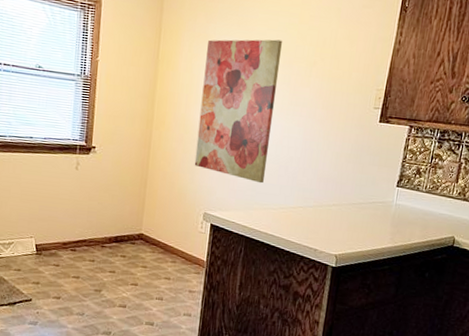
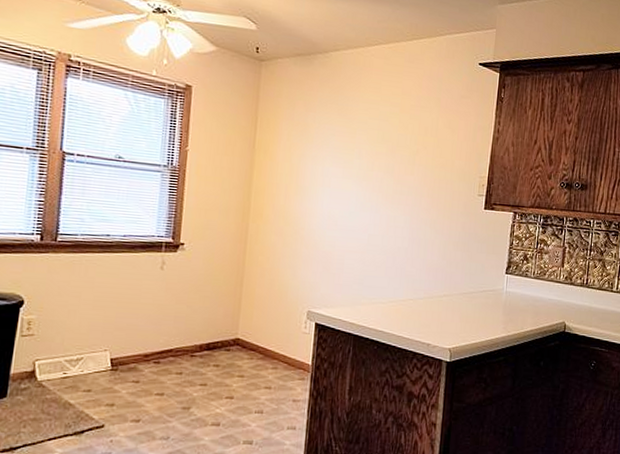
wall art: present [194,39,282,184] -> none [295,128,384,277]

